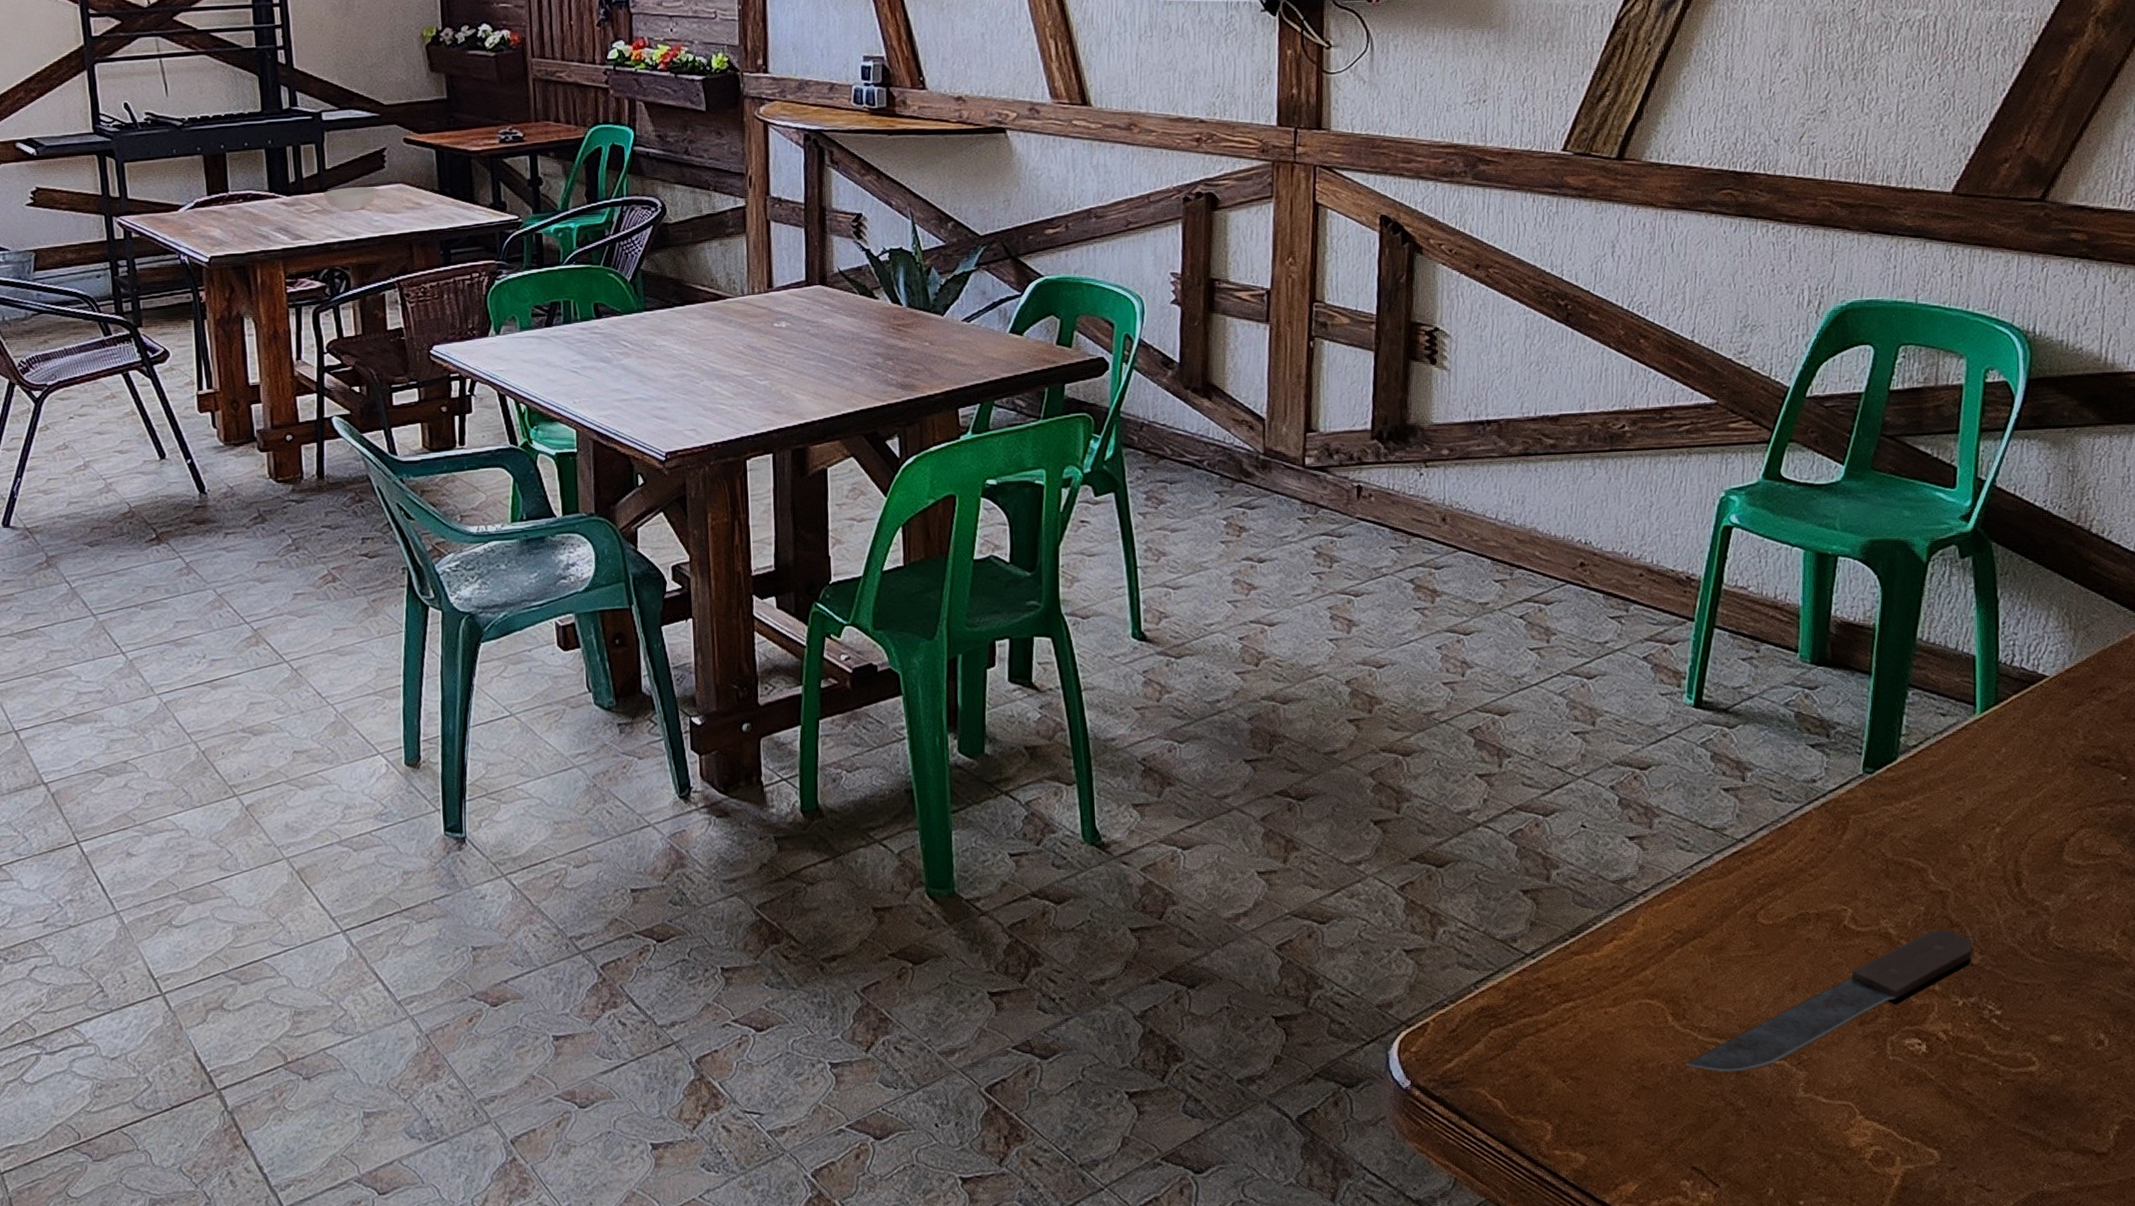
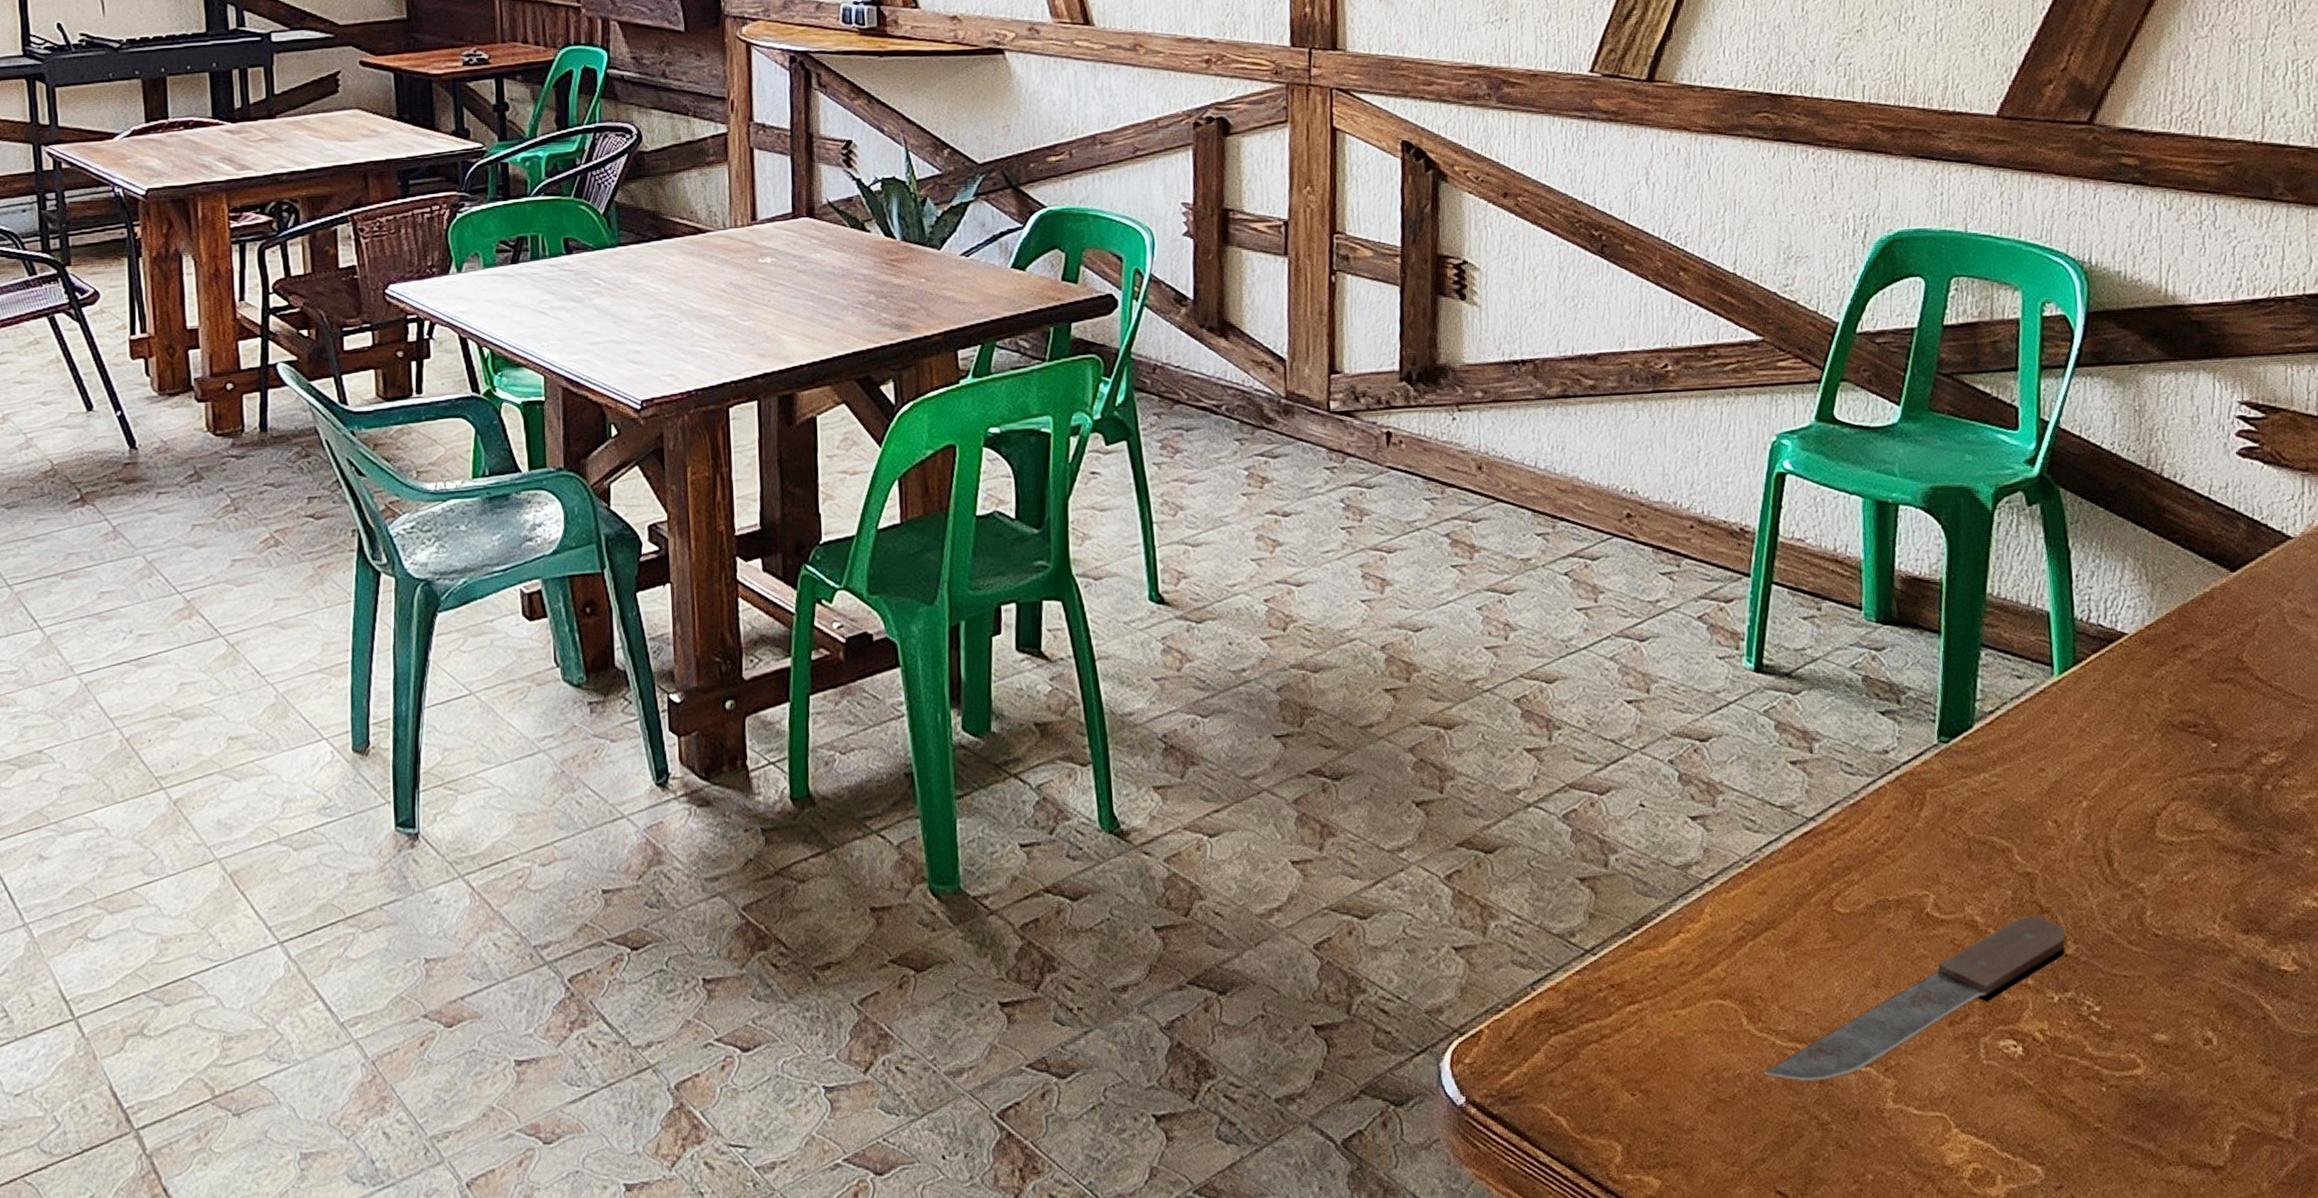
bowl: present [323,186,378,212] -> none [271,112,331,140]

